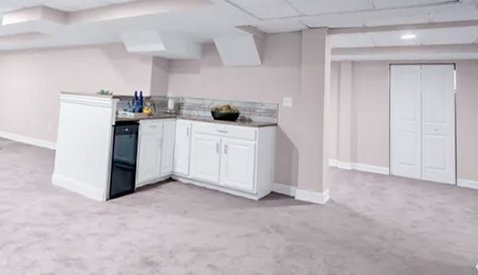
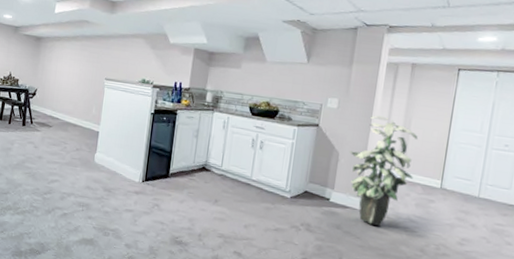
indoor plant: none [308,111,365,218] -> present [350,115,418,226]

